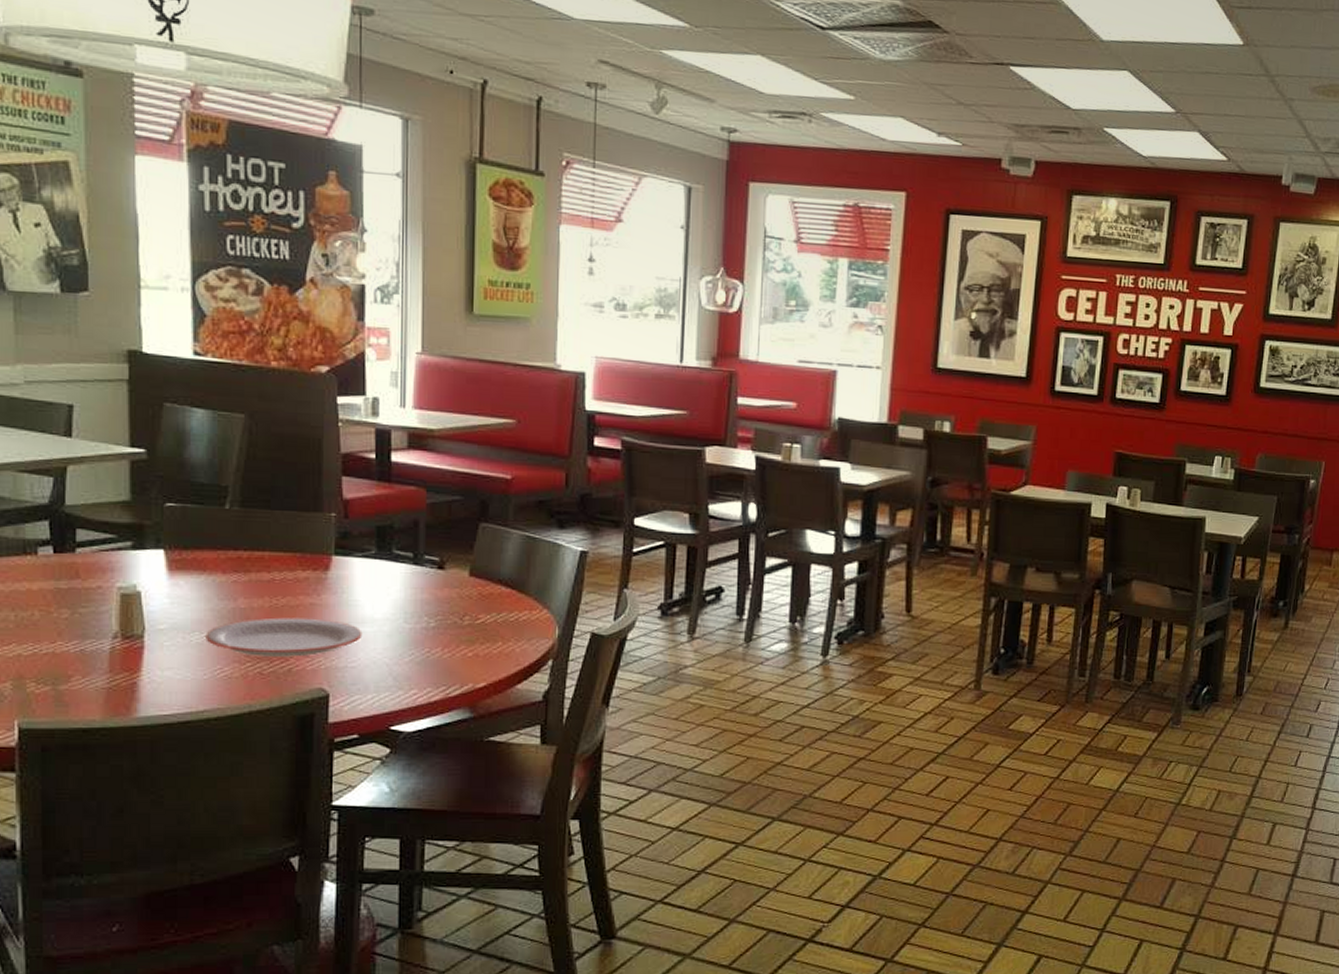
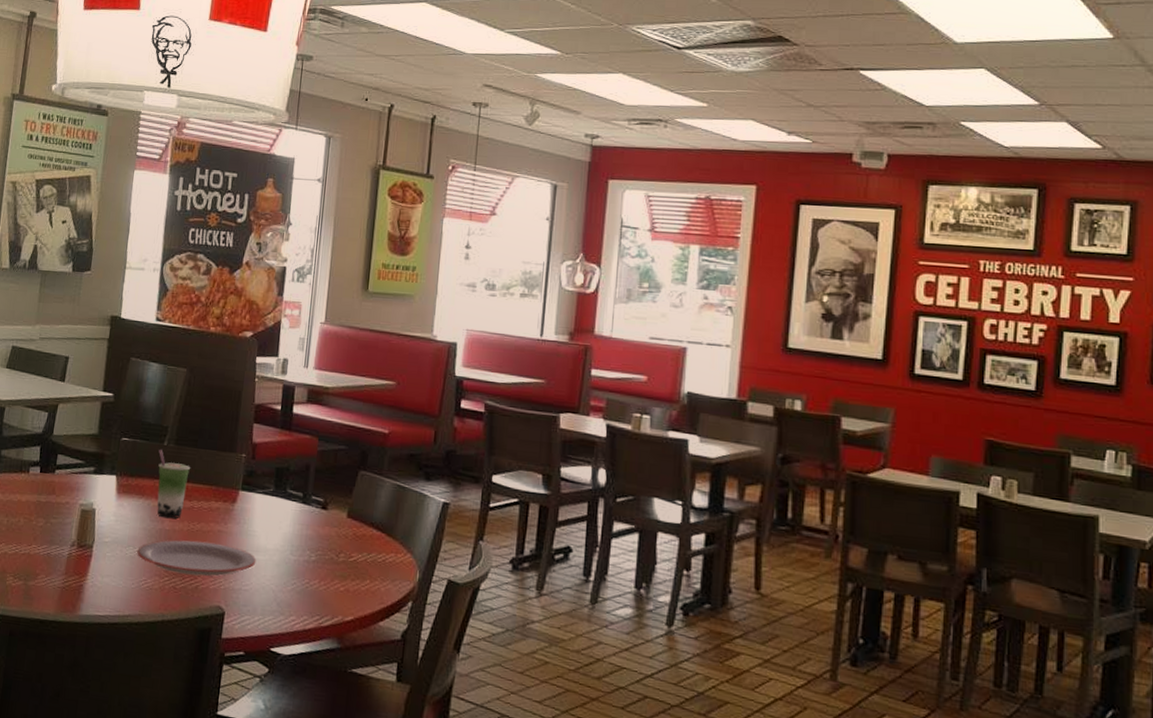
beverage cup: none [219,513,264,595] -> present [157,449,190,519]

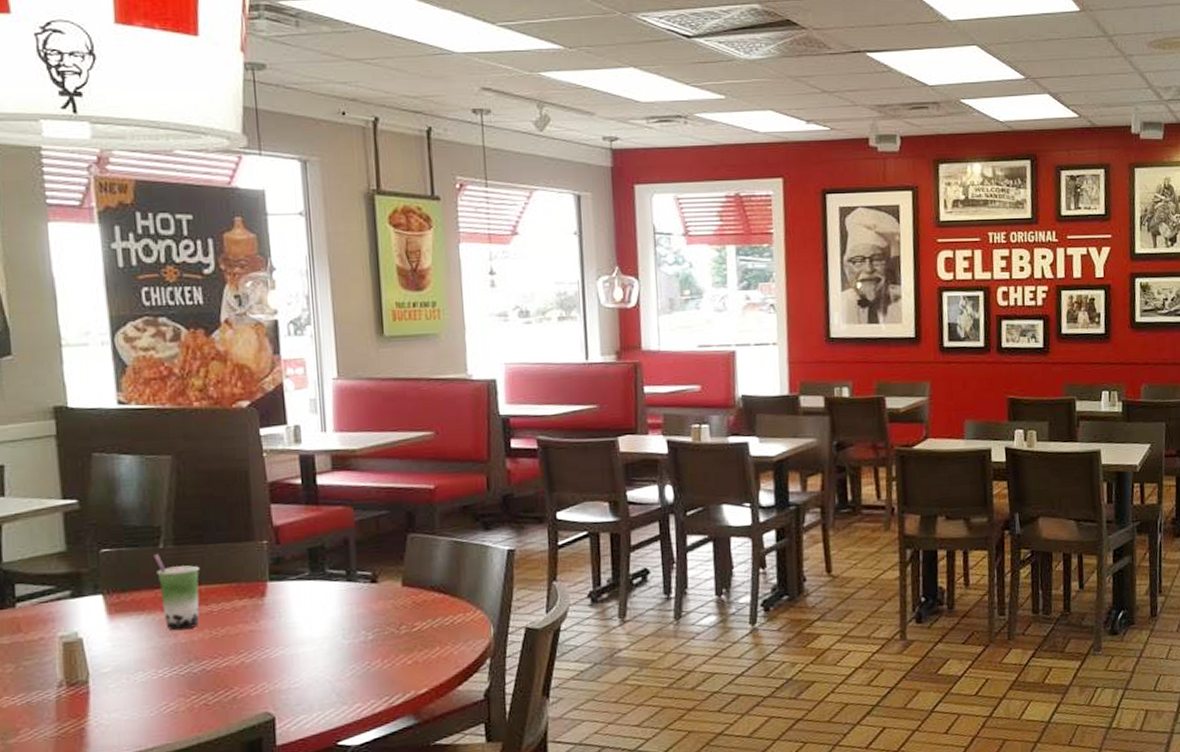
plate: present [137,539,257,577] -> none [149,644,303,689]

